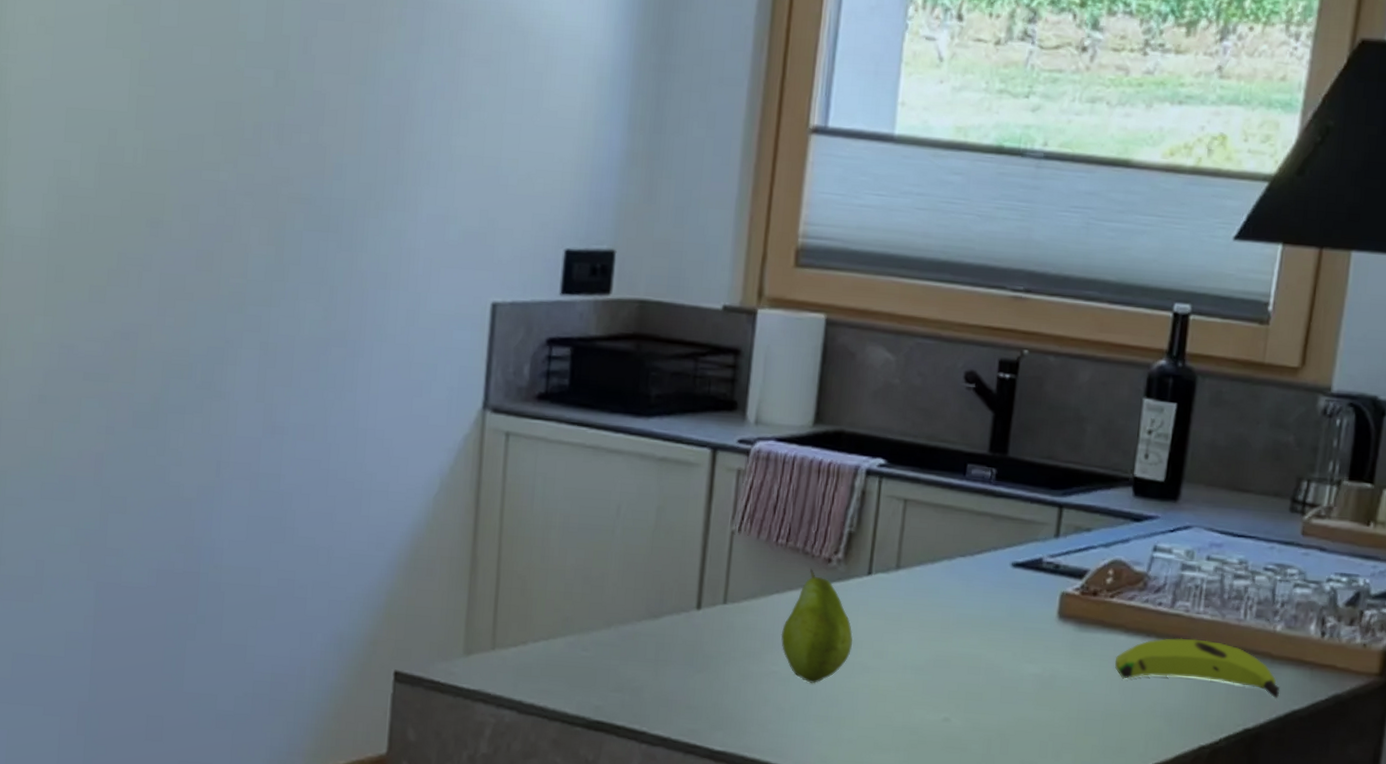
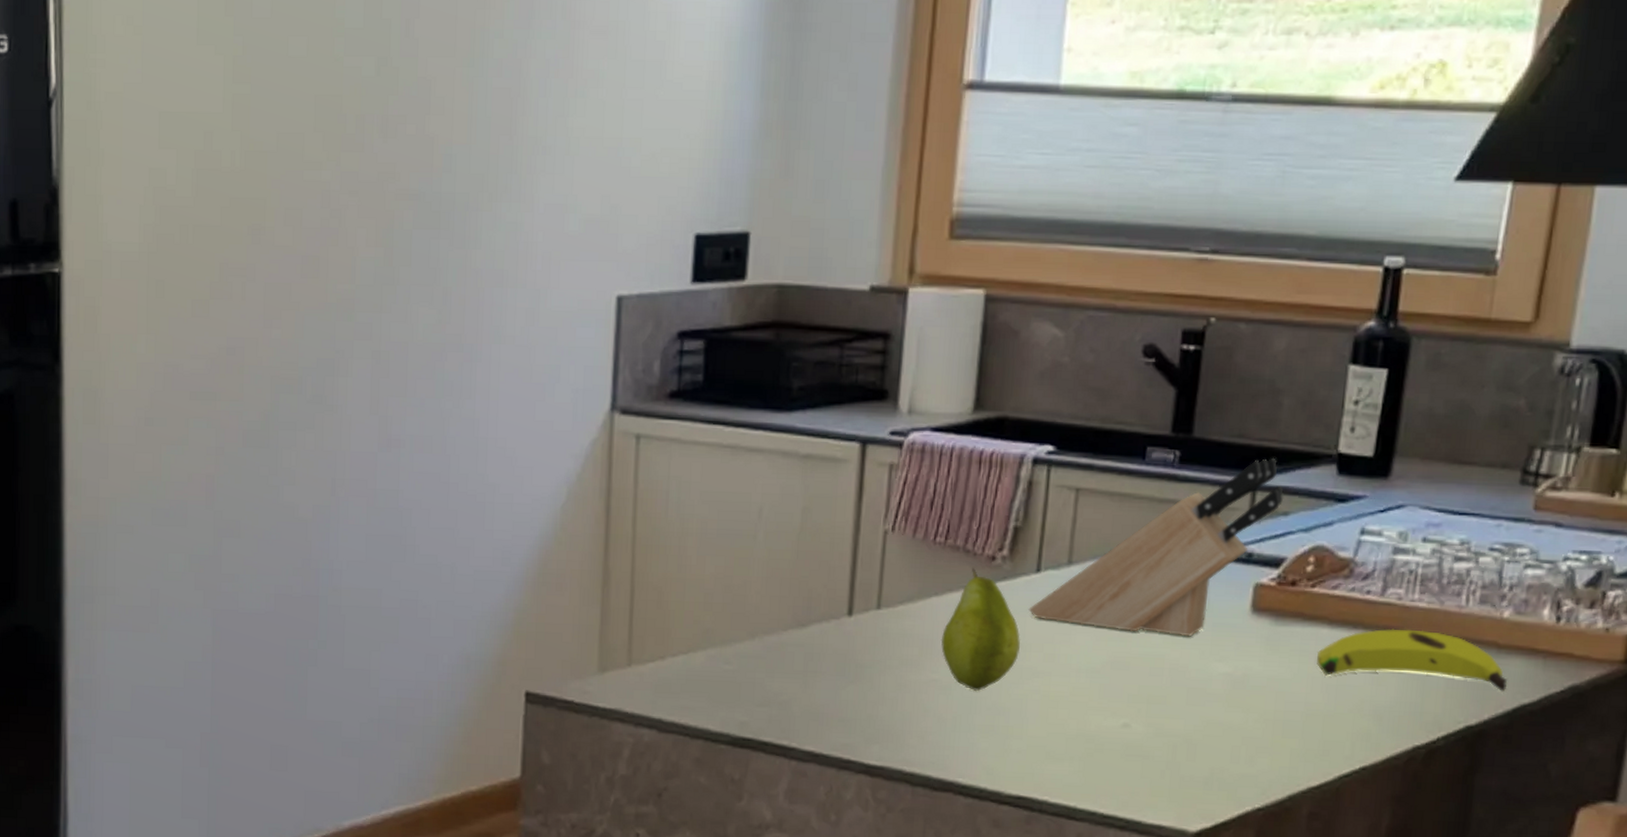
knife block: none [860,478,1087,639] -> present [1028,457,1284,637]

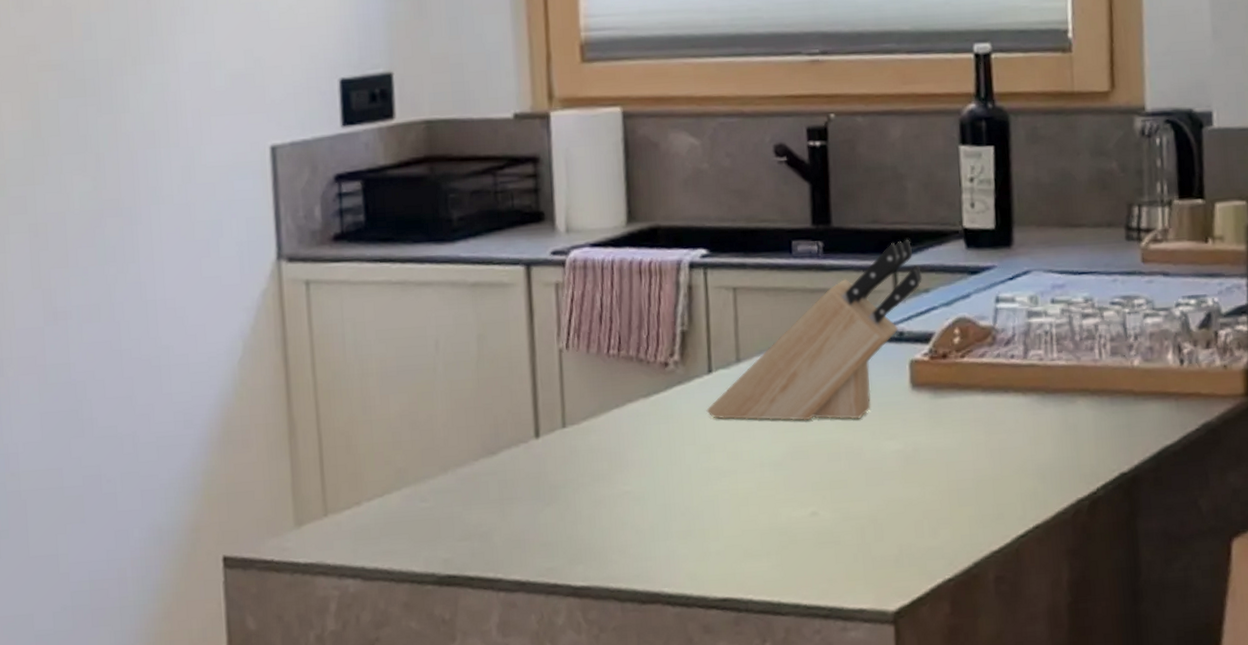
fruit: present [941,567,1021,692] -> none [628,375,704,499]
banana: present [1316,628,1508,693] -> none [976,387,1149,441]

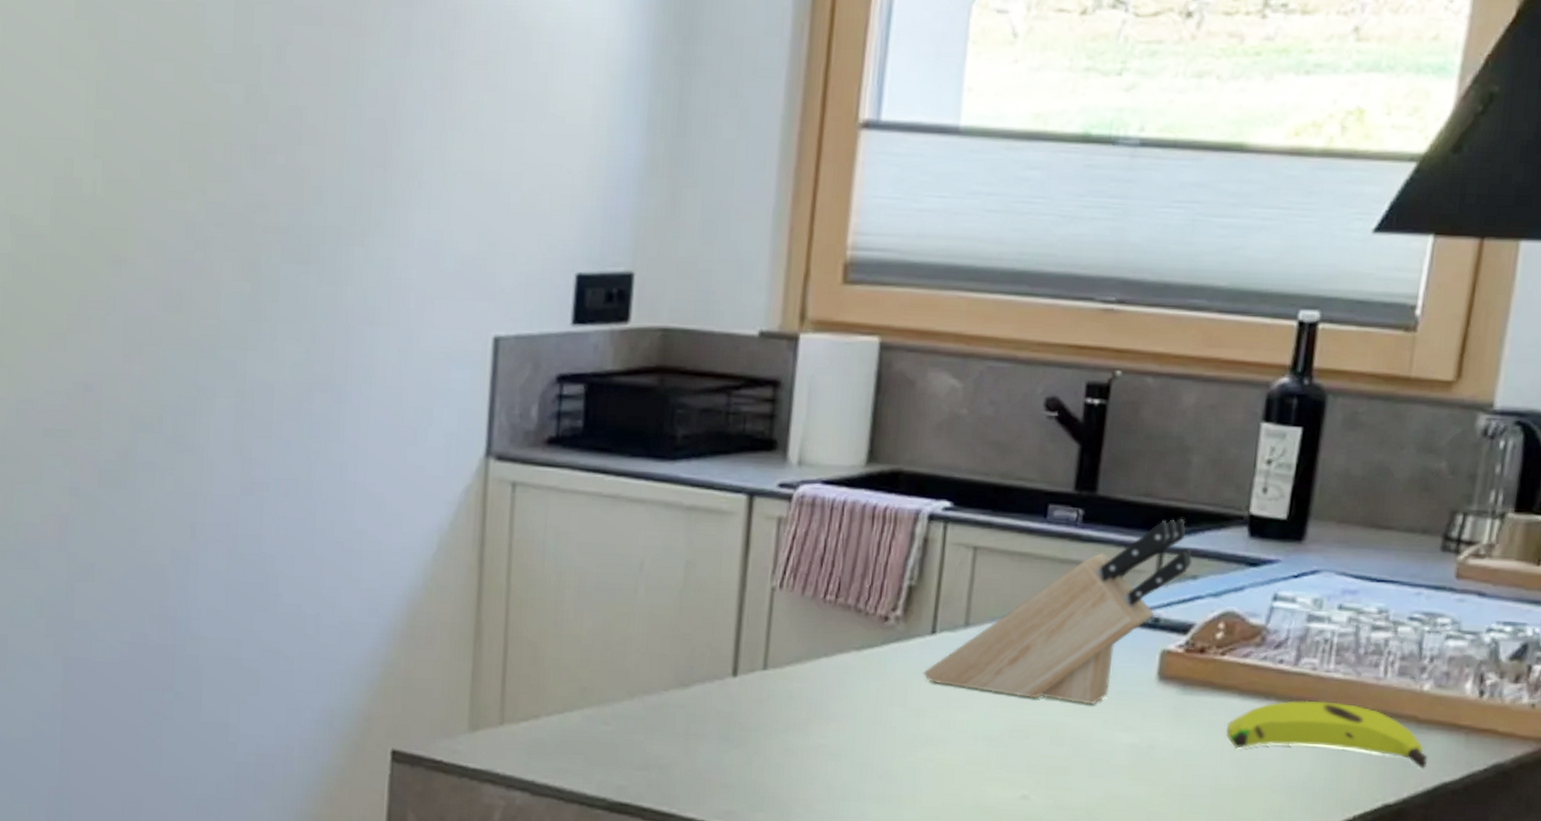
banana: none [976,387,1149,441] -> present [1226,700,1428,770]

